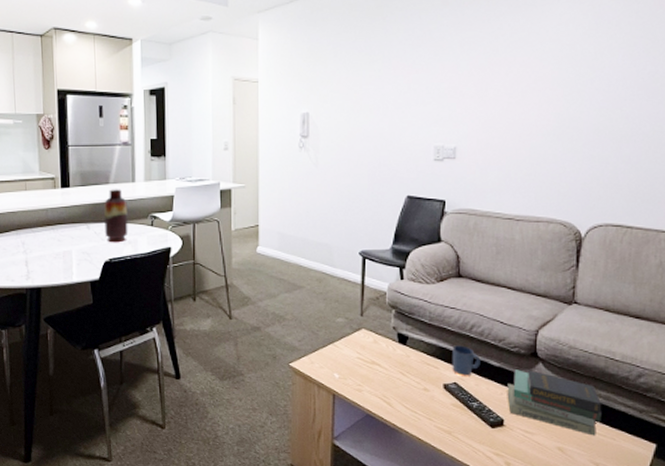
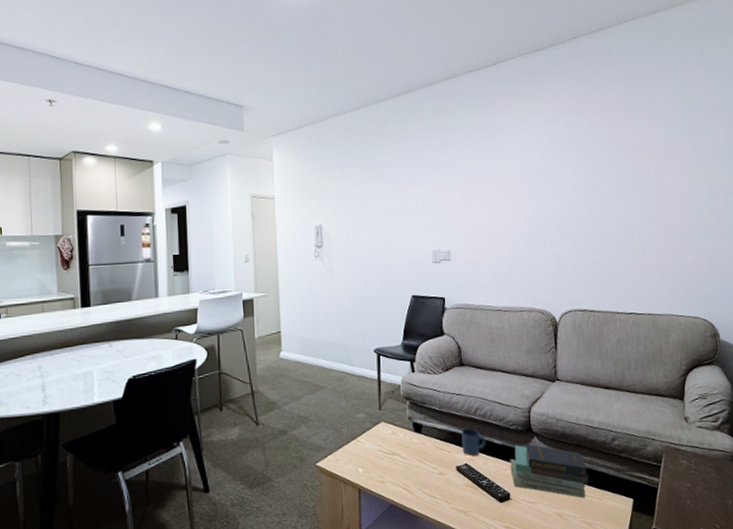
vase: present [104,189,128,243] -> none [126,305,152,360]

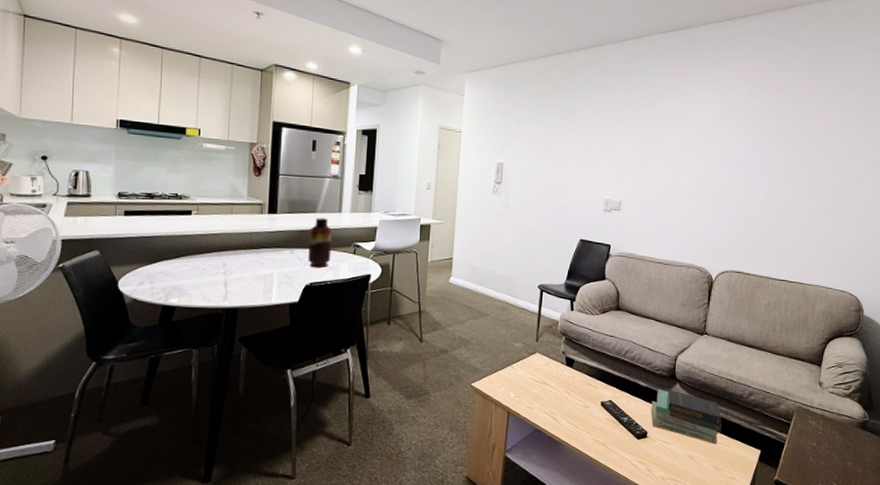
vase: none [126,305,152,360] -> present [308,218,332,268]
mug: present [461,428,486,457] -> none [608,368,632,395]

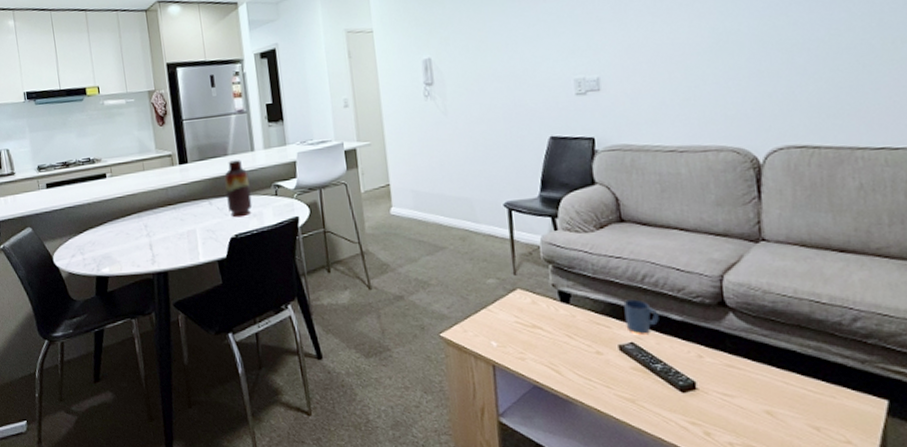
mug: none [608,368,632,395] -> present [623,299,659,334]
books: present [651,389,723,445] -> none [694,322,815,395]

